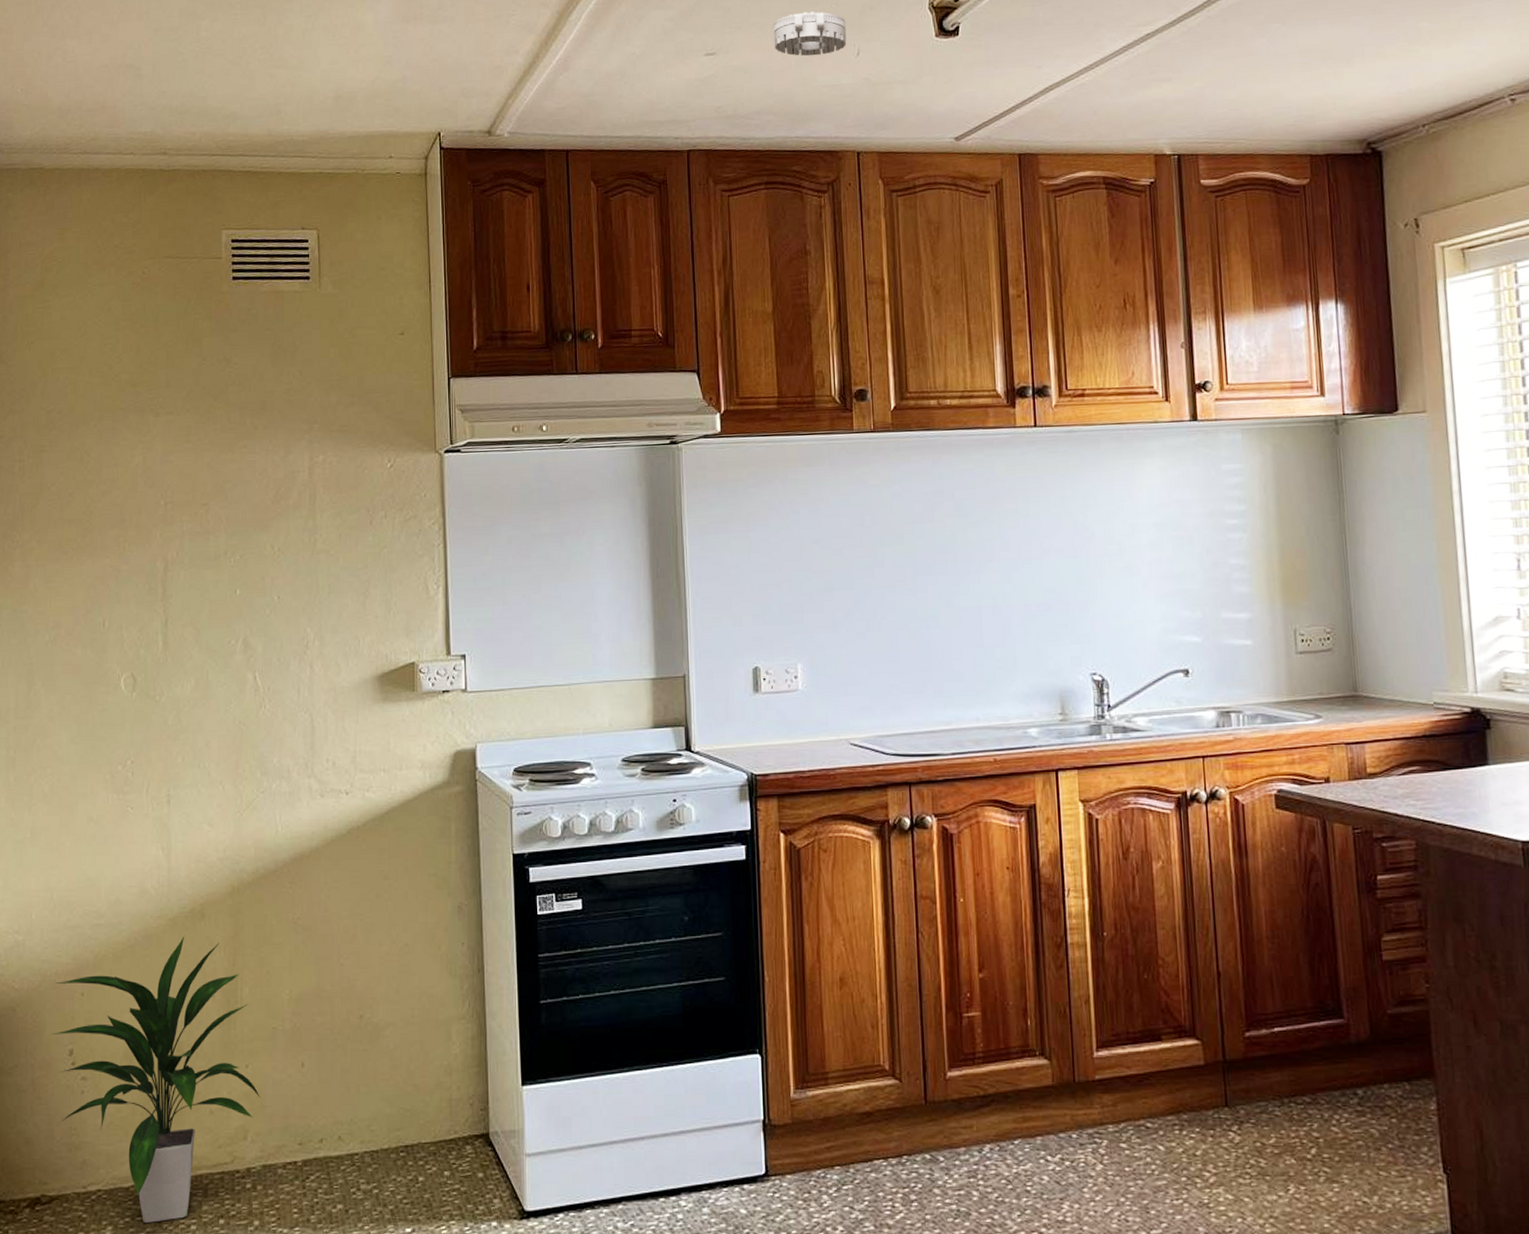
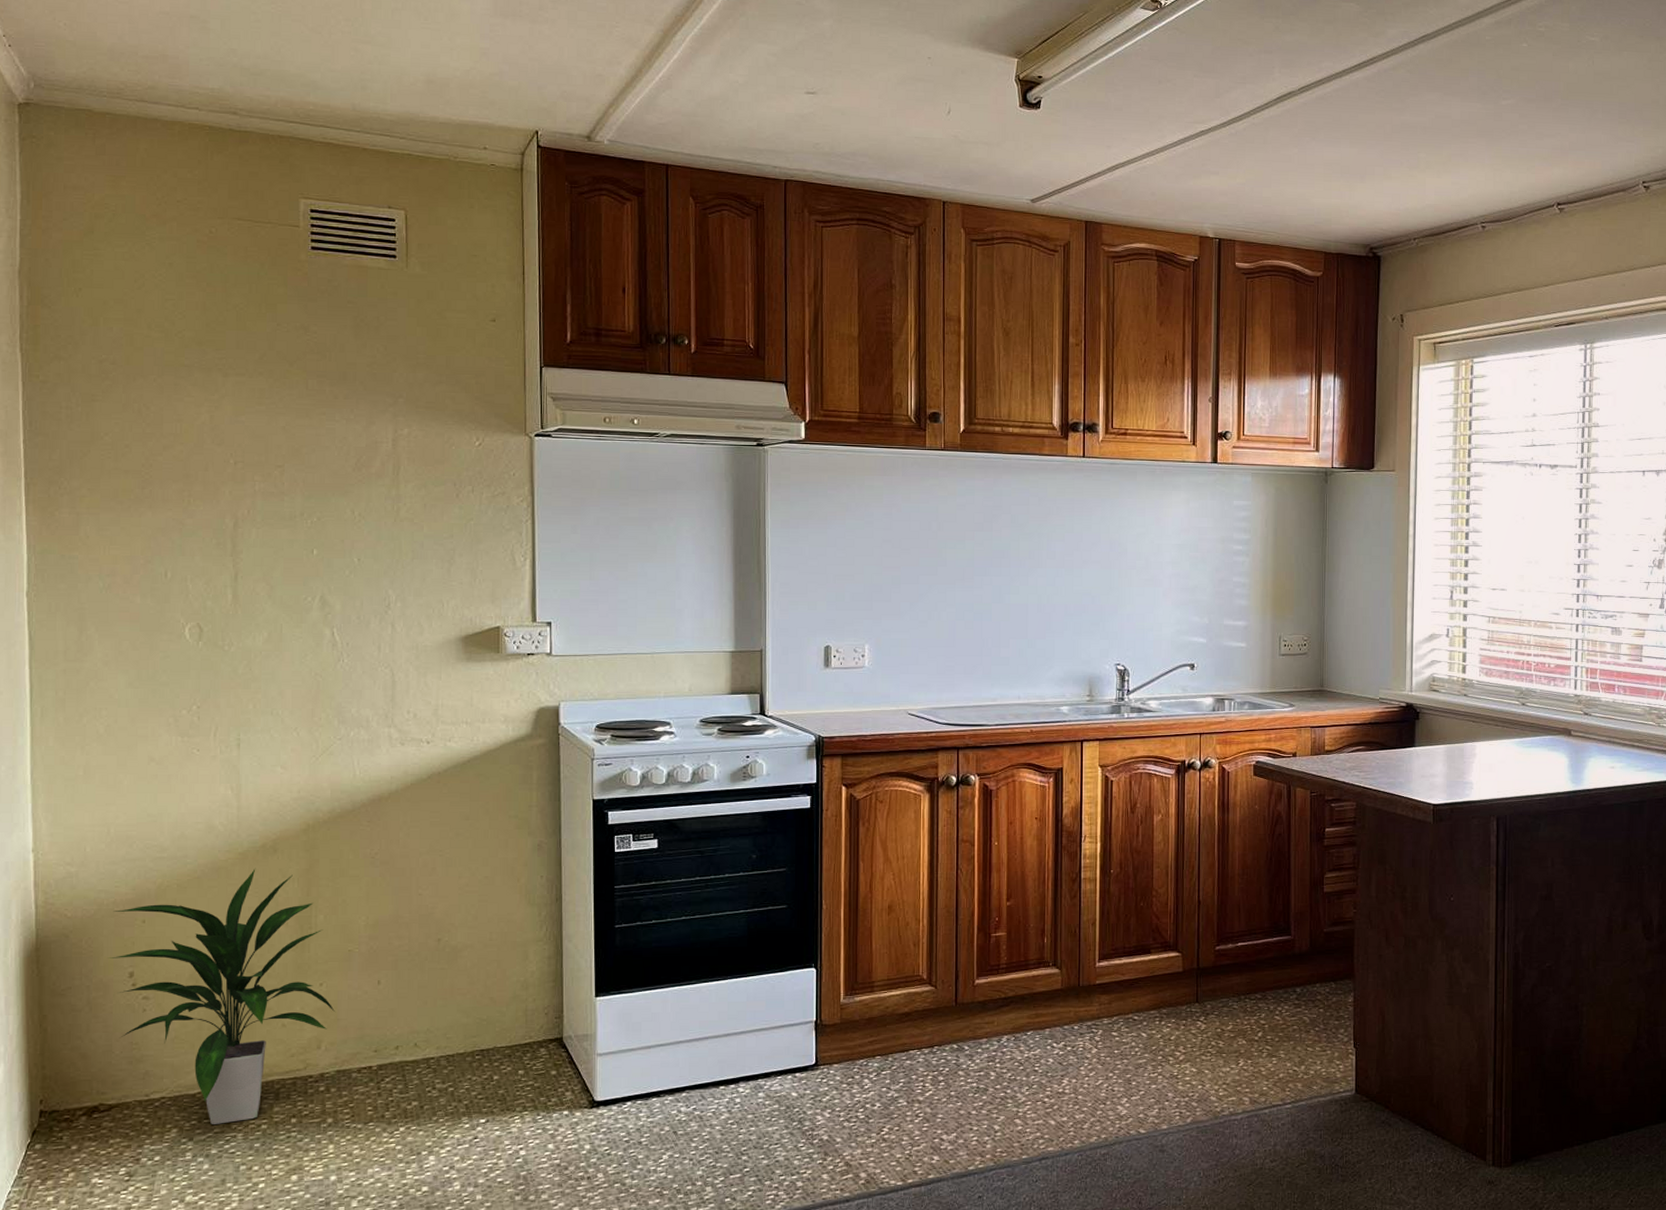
smoke detector: present [773,11,847,56] -> none [871,66,939,109]

